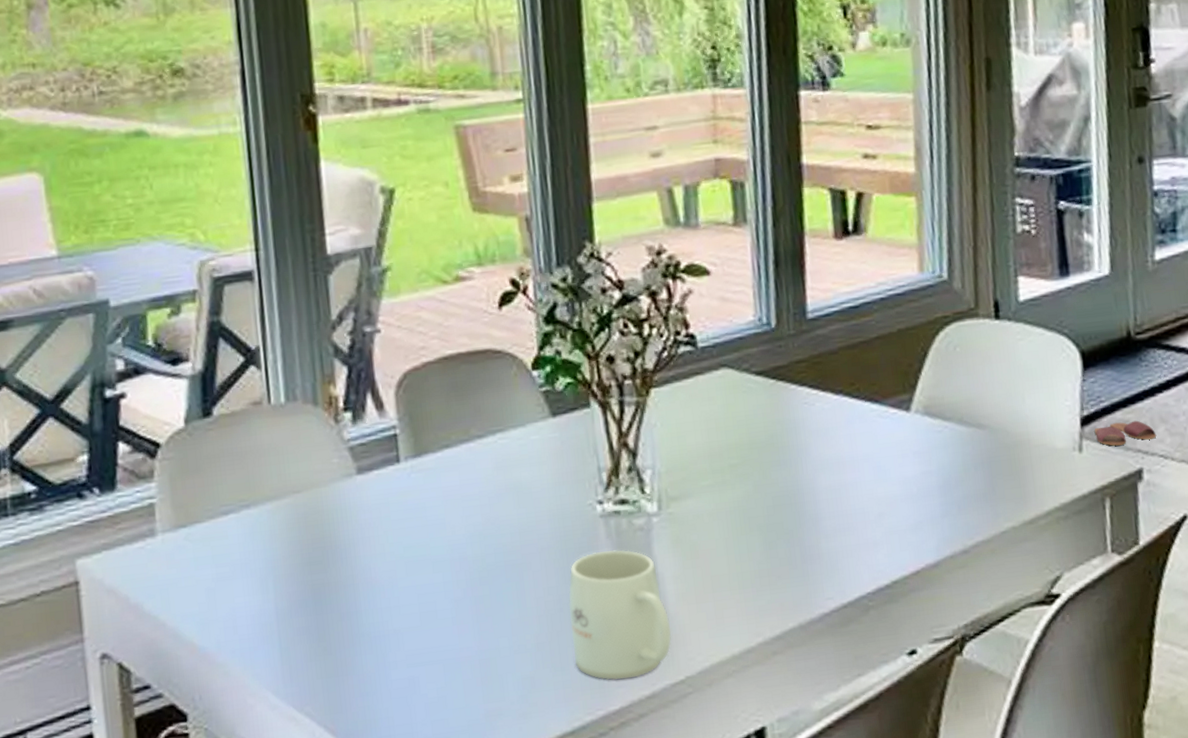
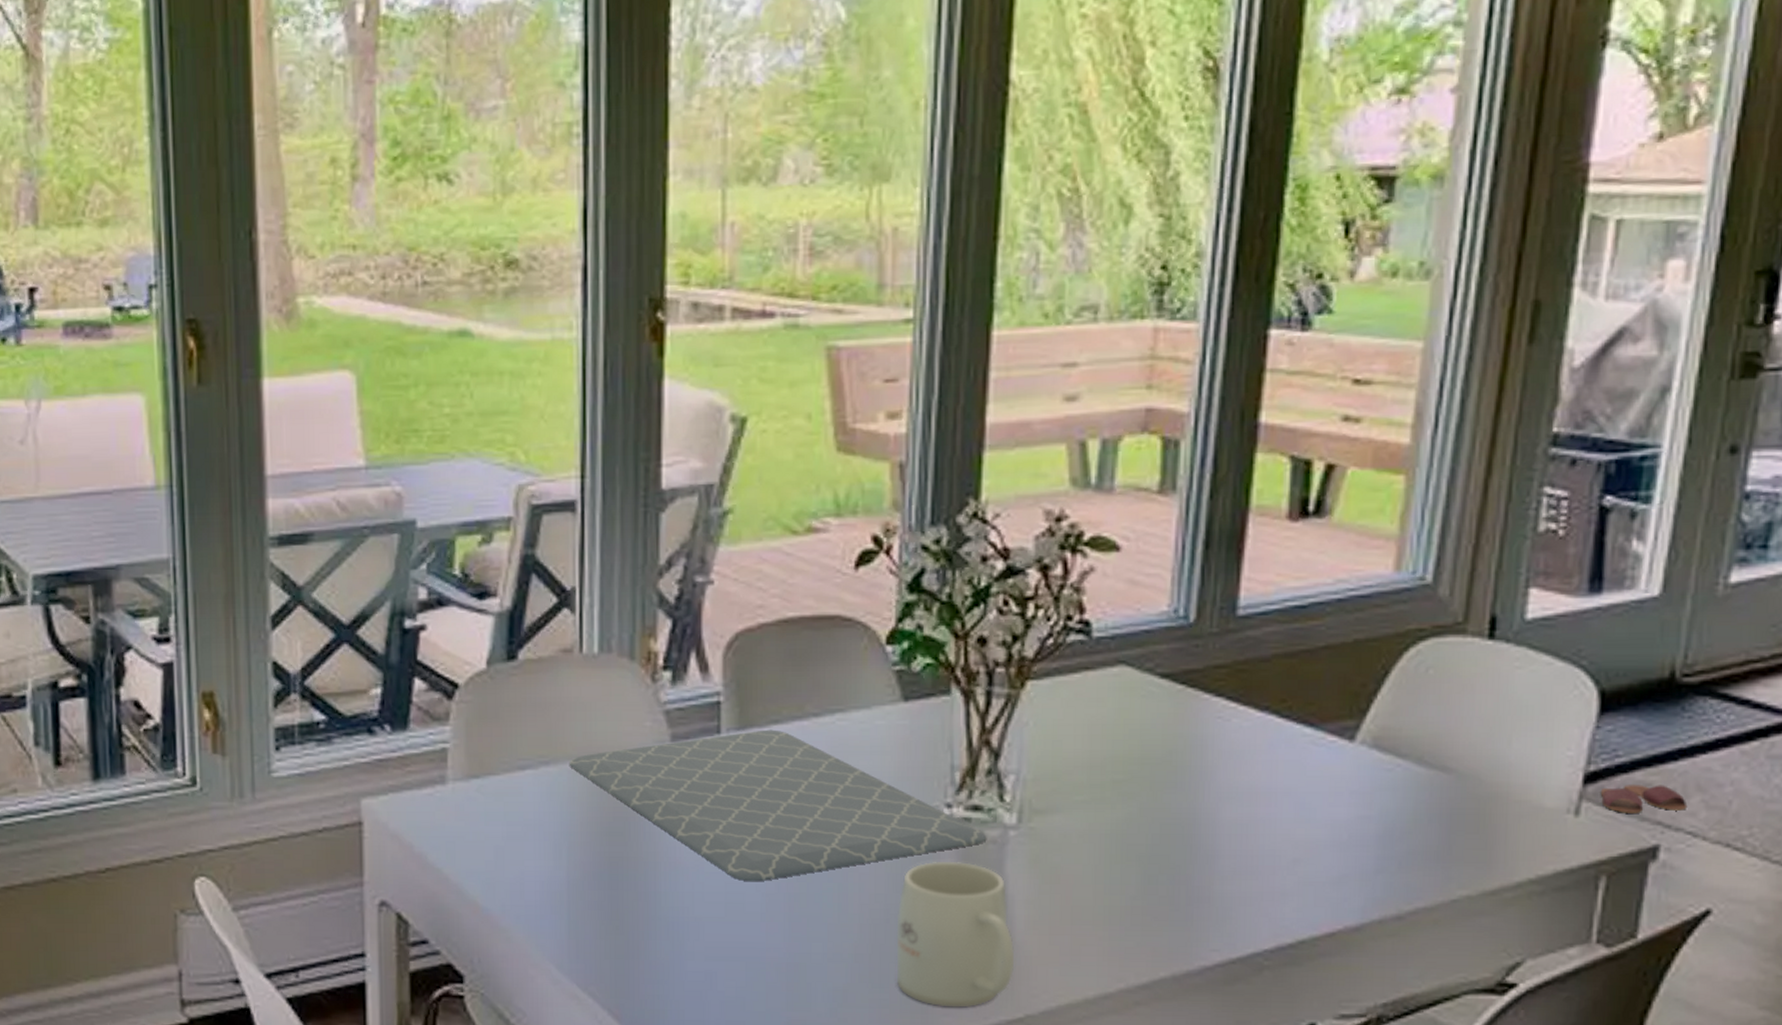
placemat: none [267,453,635,591] -> present [569,729,987,882]

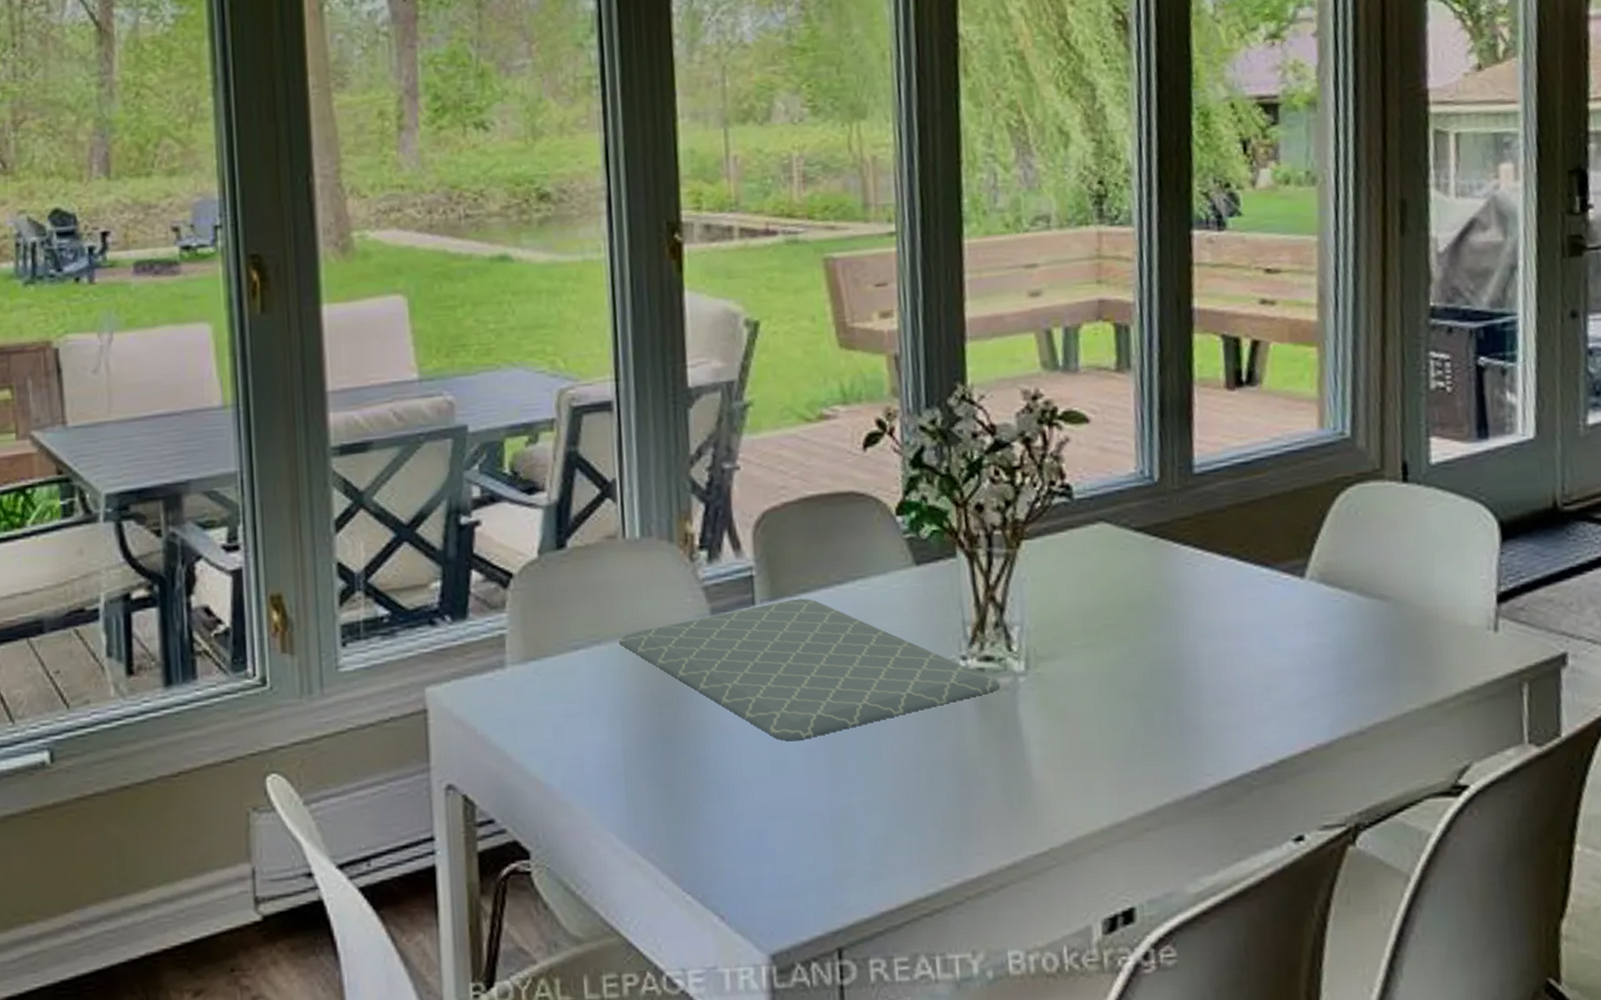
mug: present [896,861,1015,1008] -> none [926,708,1036,847]
slippers: present [1600,785,1688,813] -> none [1512,600,1585,627]

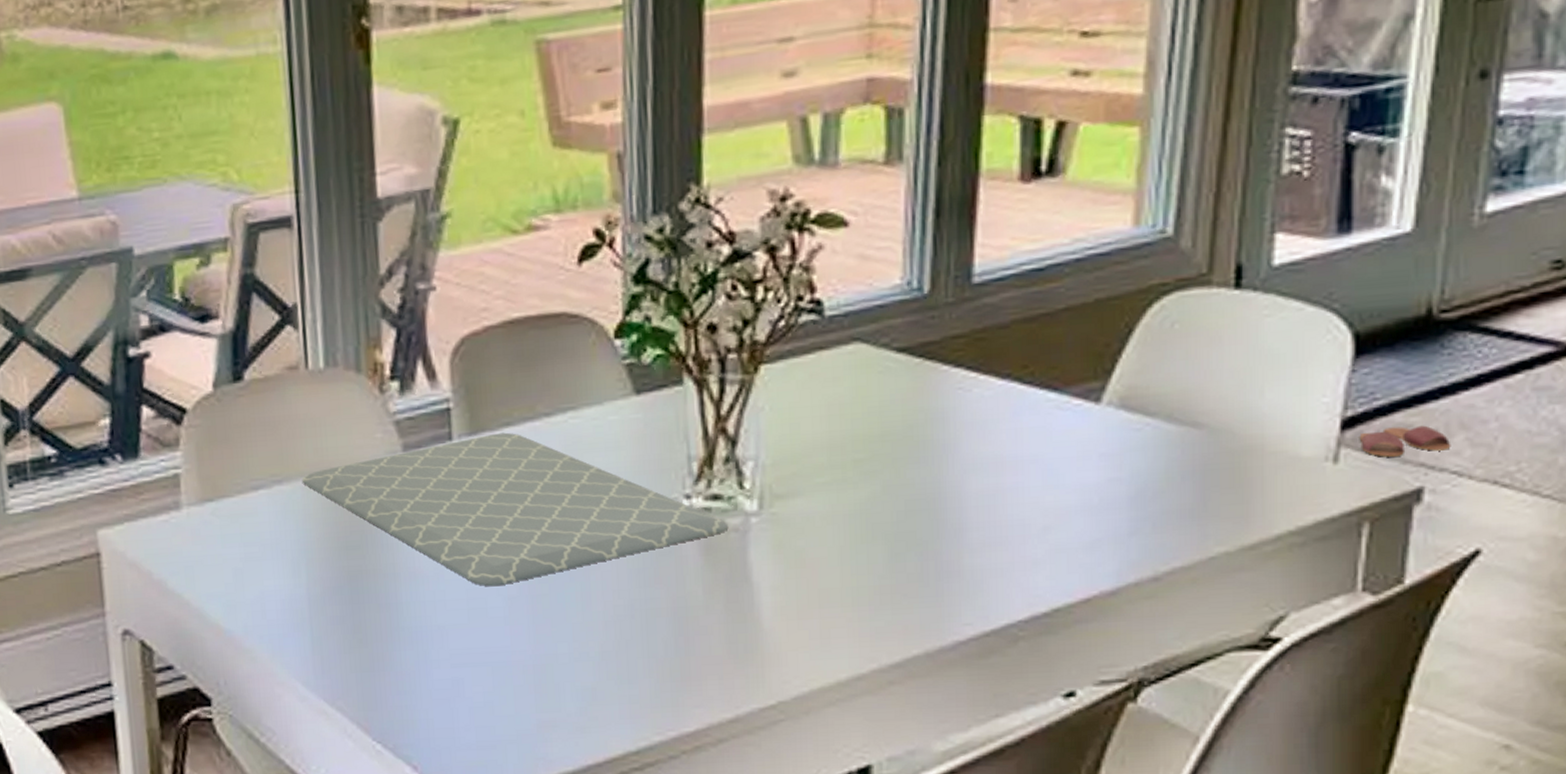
slippers: none [1512,600,1585,627] -> present [1359,425,1451,457]

